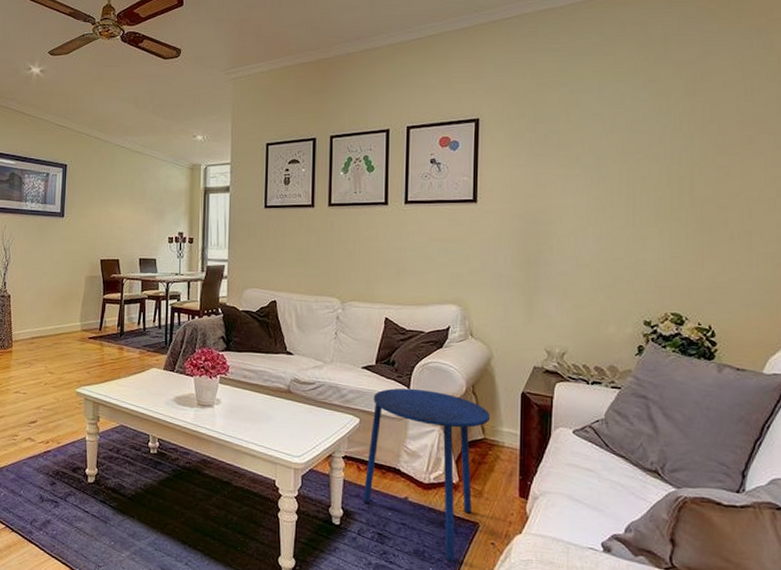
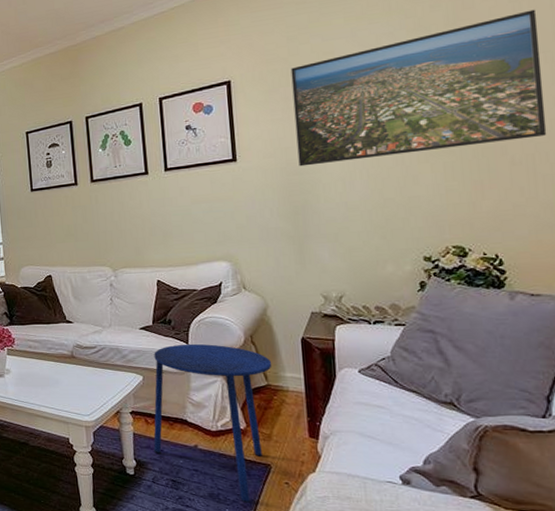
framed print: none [536,90,765,216] -> present [290,9,547,167]

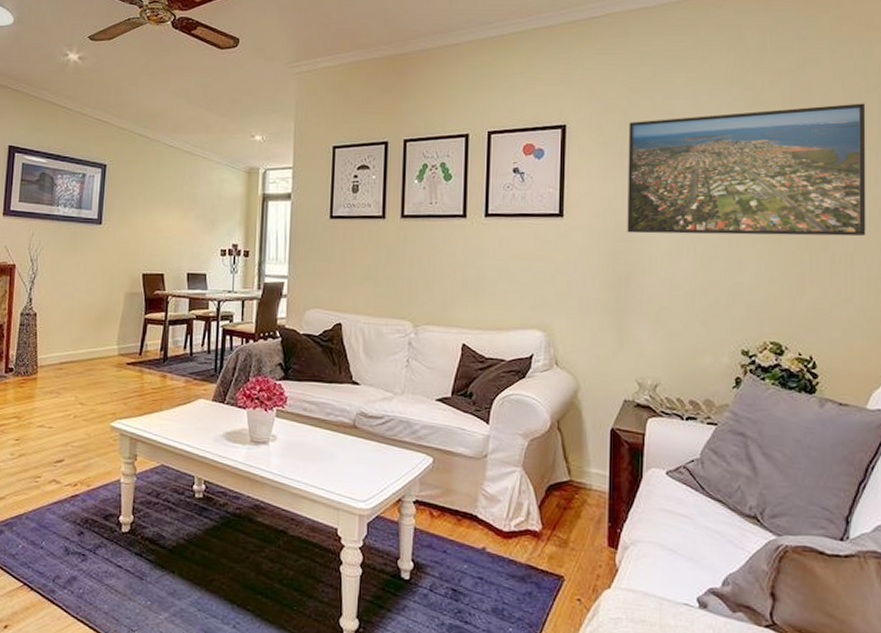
side table: present [153,343,272,503] -> none [435,423,577,622]

